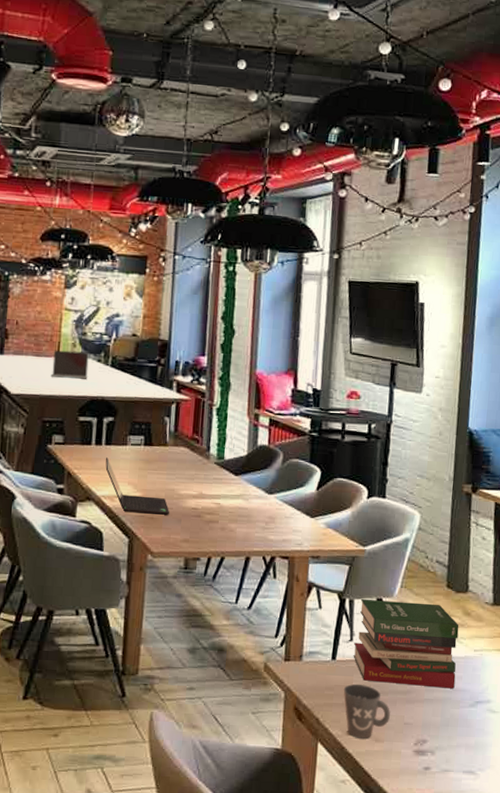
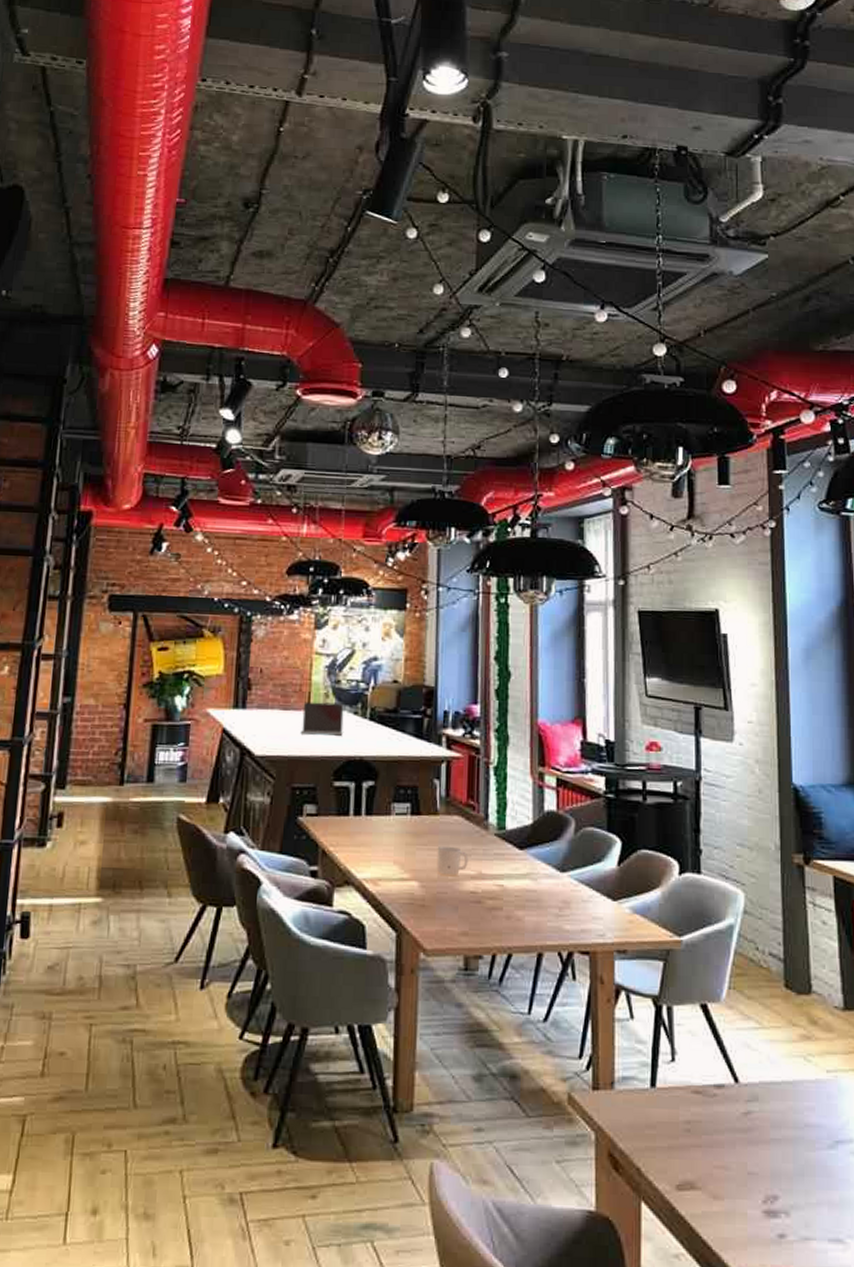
laptop: present [105,457,169,515] -> none [366,830,443,901]
mug: none [164,471,192,496] -> present [436,846,469,877]
mug: present [343,684,390,739] -> none [668,1120,729,1195]
books: present [353,598,459,689] -> none [677,1004,807,1124]

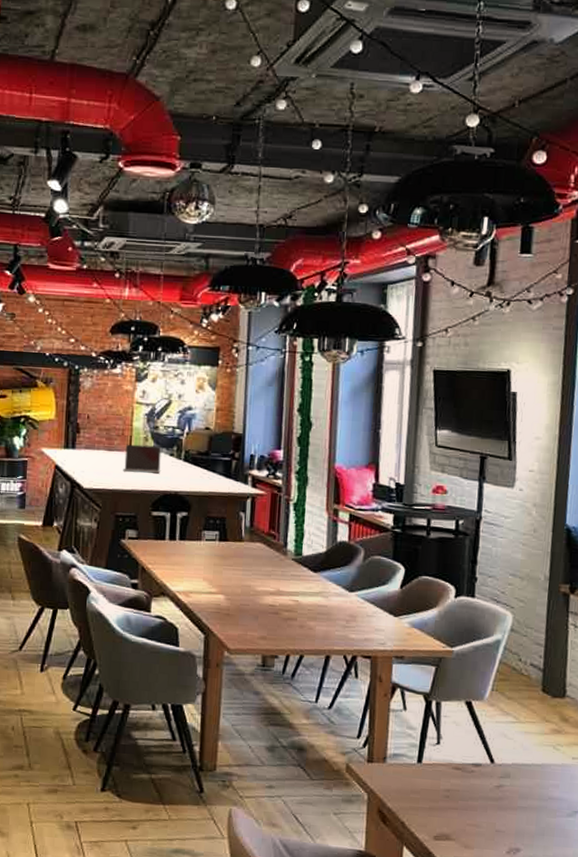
mug: present [436,846,469,877] -> none [240,567,269,592]

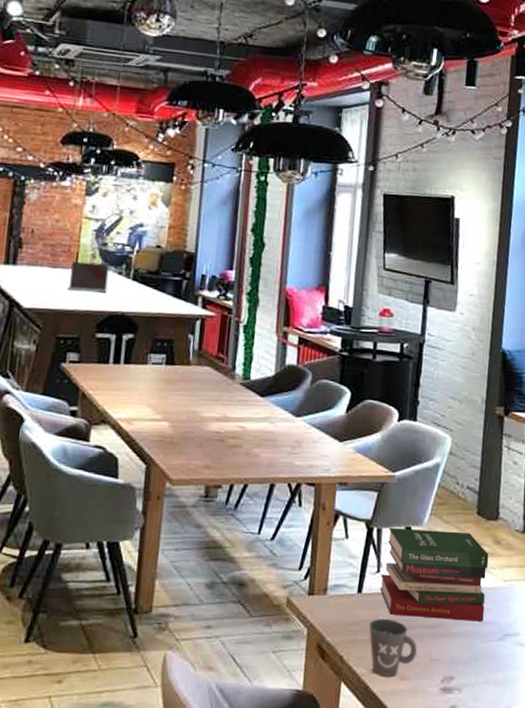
mug: none [430,788,481,845] -> present [369,619,417,677]
books: none [440,701,556,797] -> present [380,527,489,622]

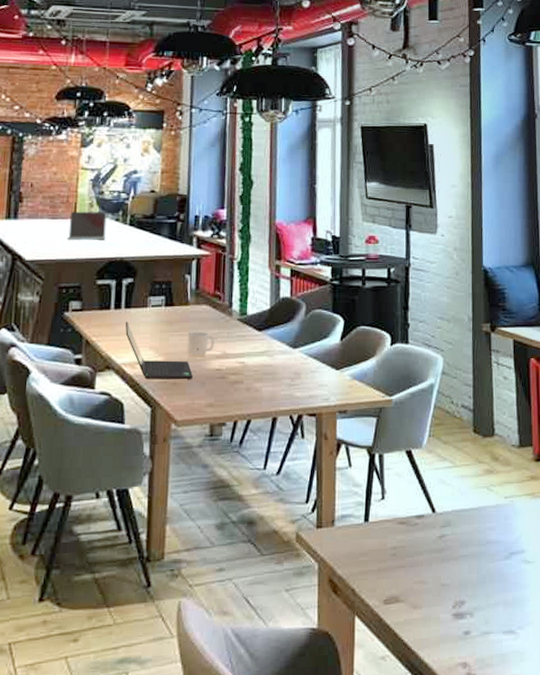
laptop: none [123,377,191,439] -> present [125,321,193,379]
mug: none [185,392,215,419] -> present [187,331,215,357]
mug: present [369,619,417,677] -> none [378,546,426,607]
books: present [380,527,489,622] -> none [386,451,489,542]

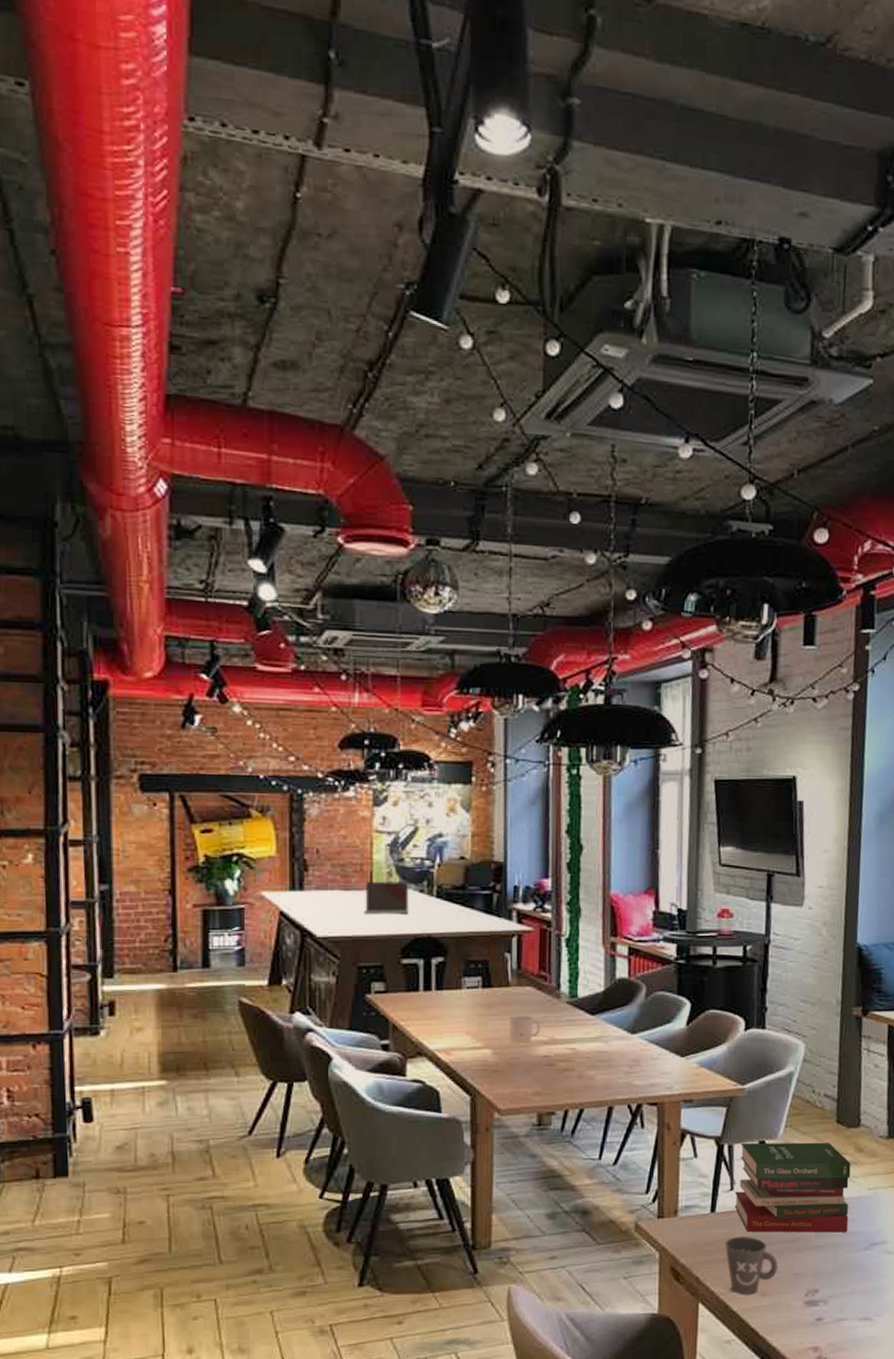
laptop: present [125,321,193,379] -> none [438,1004,516,1066]
mug: none [378,546,426,607] -> present [725,1237,778,1294]
books: none [386,451,489,542] -> present [734,1142,851,1233]

